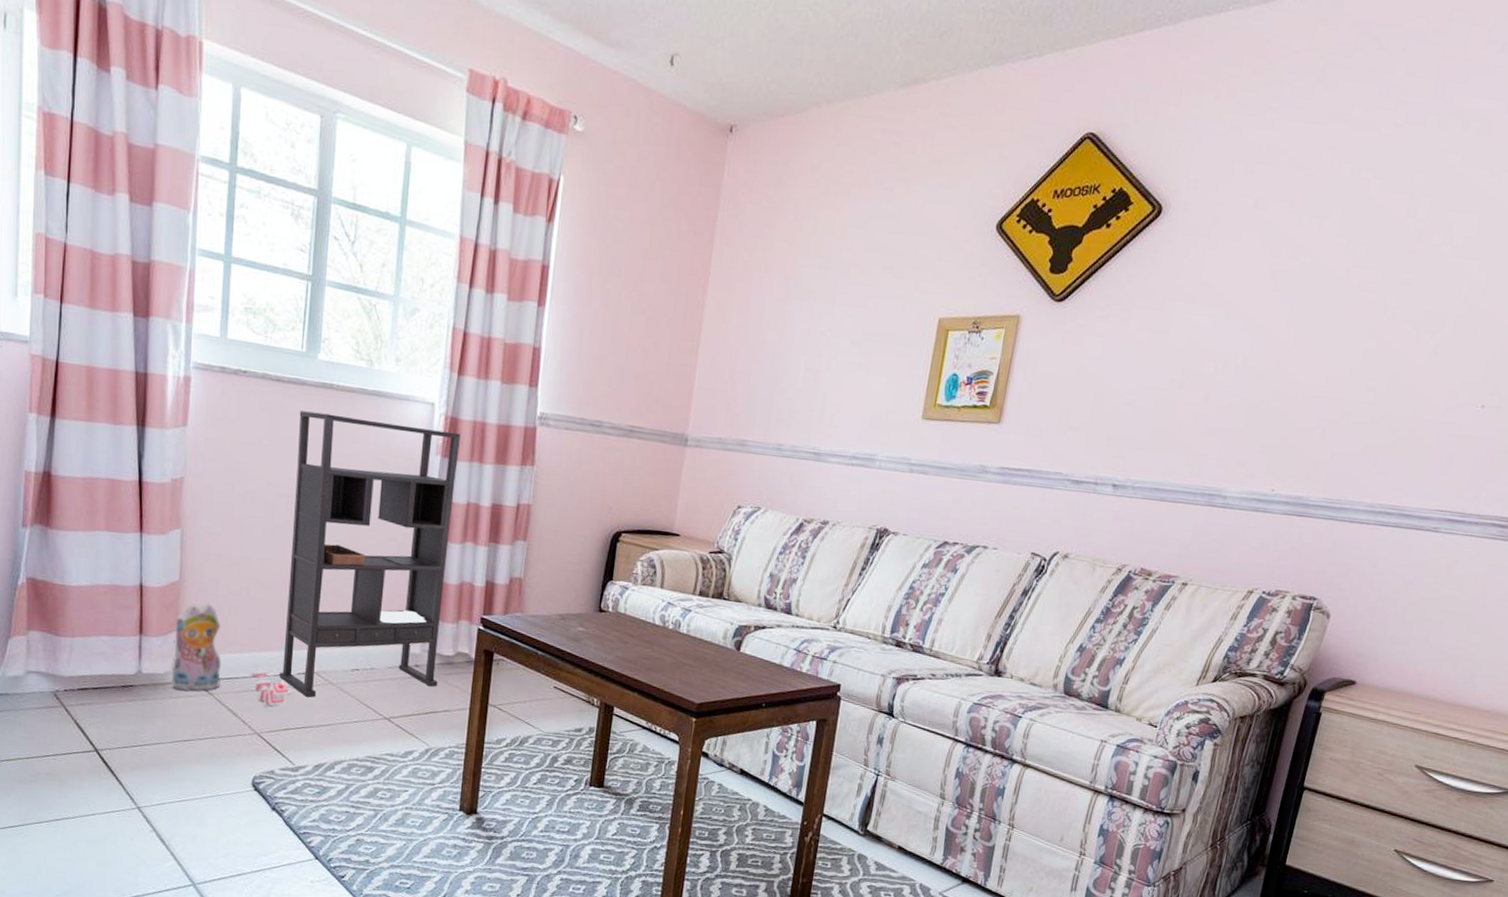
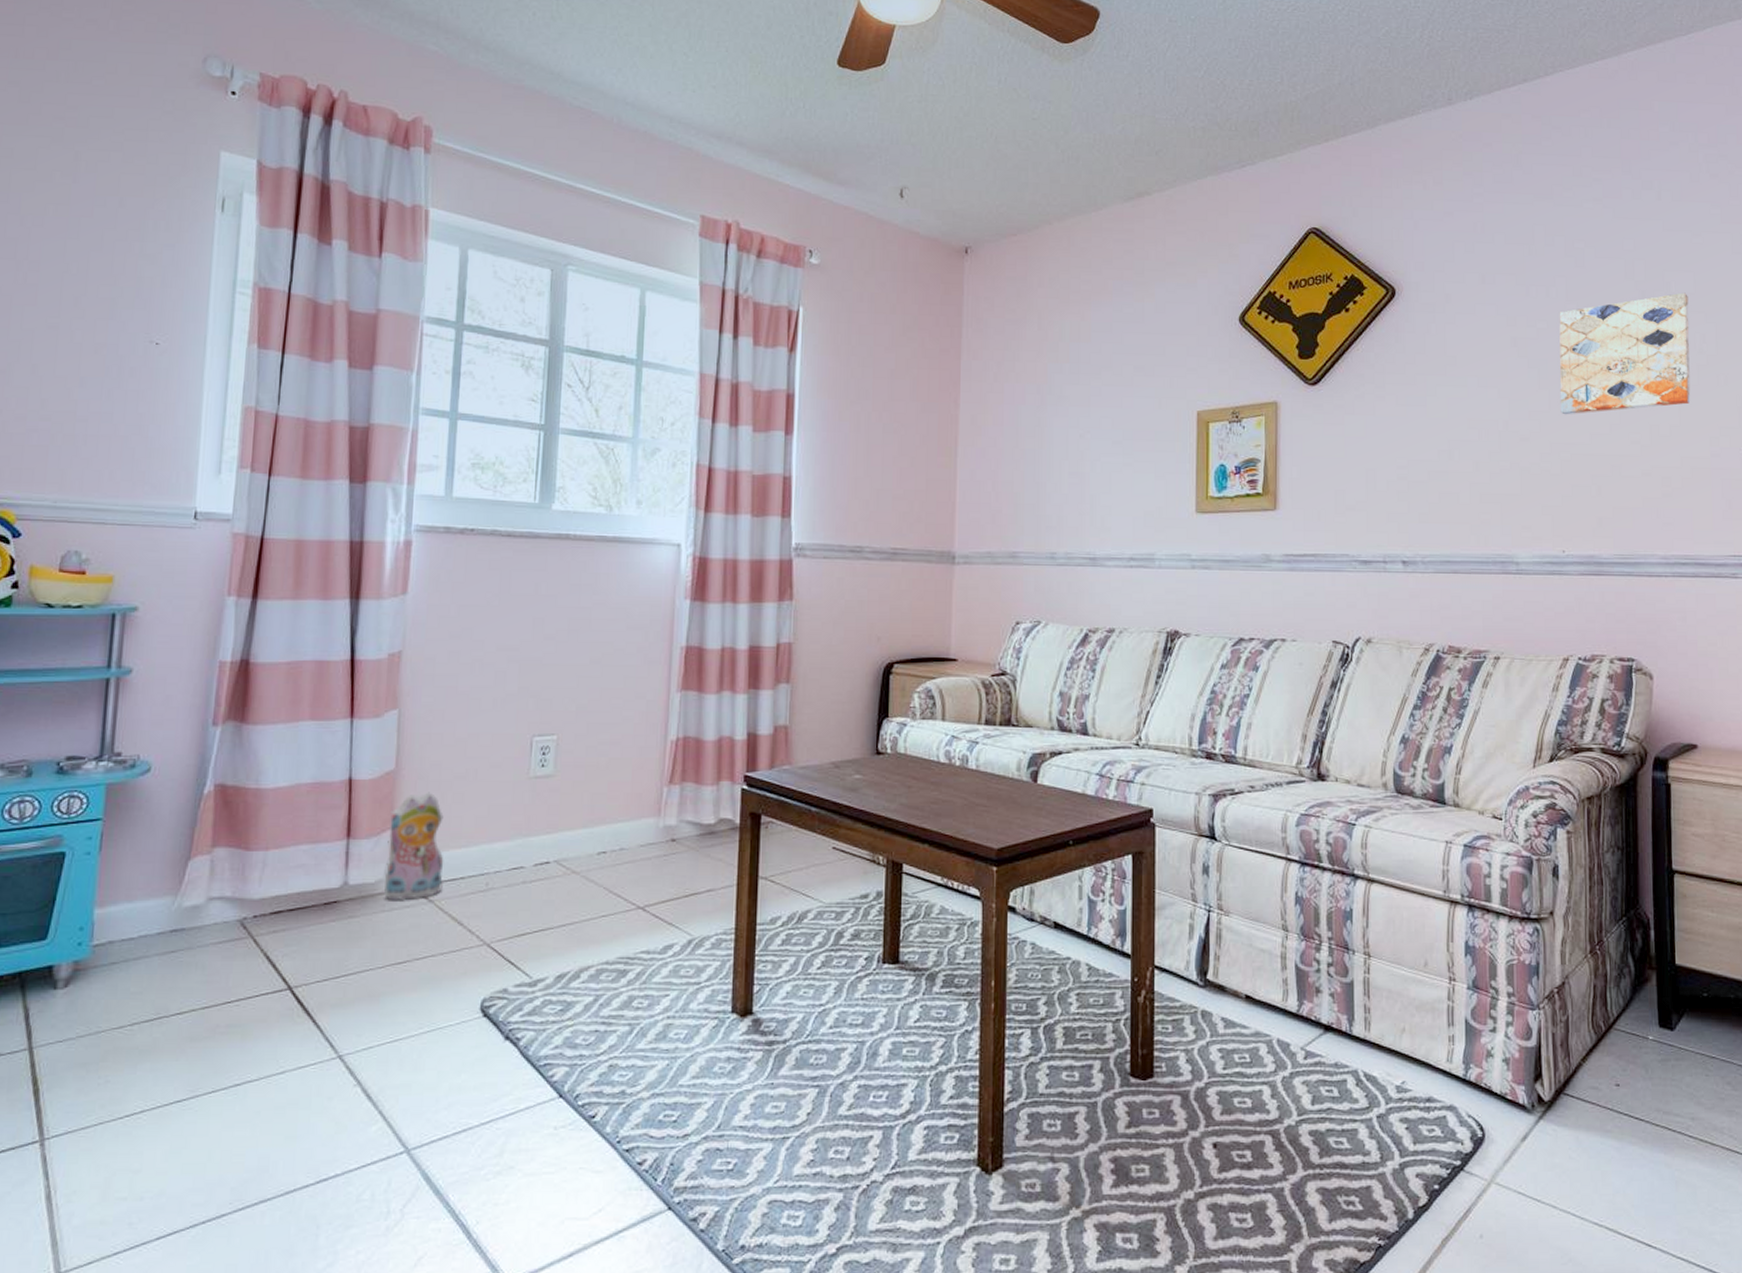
stacking toy: present [250,662,290,706] -> none [478,856,526,909]
bookshelf: present [279,410,461,697] -> none [513,565,710,892]
wall art: none [1303,236,1468,355] -> present [1559,292,1691,415]

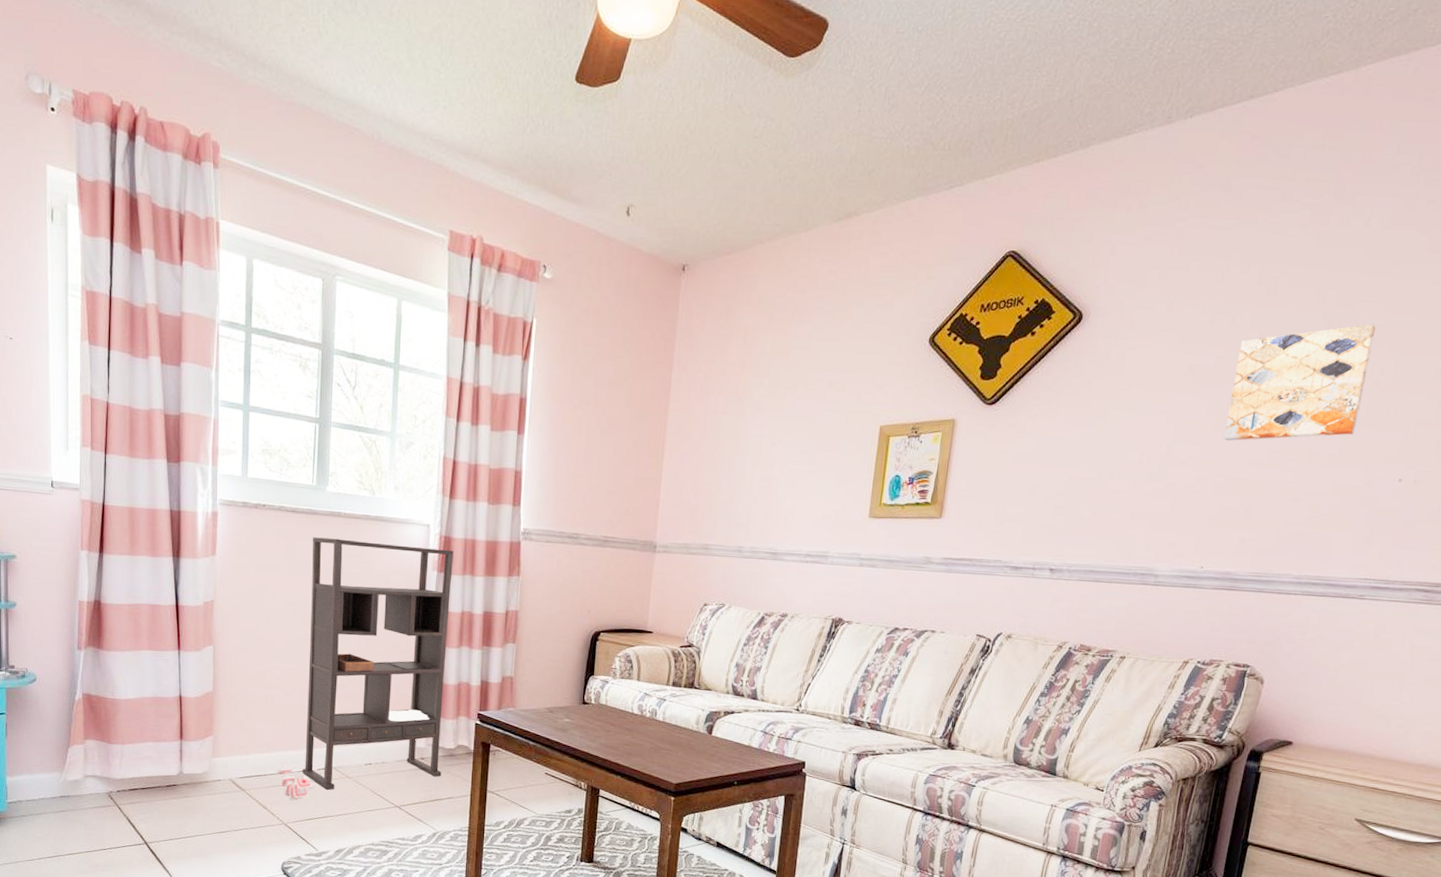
plush toy: present [384,792,444,901] -> none [208,710,252,788]
stacking toy: none [478,856,526,909] -> present [277,760,312,799]
bookshelf: none [513,565,710,892] -> present [302,537,454,790]

